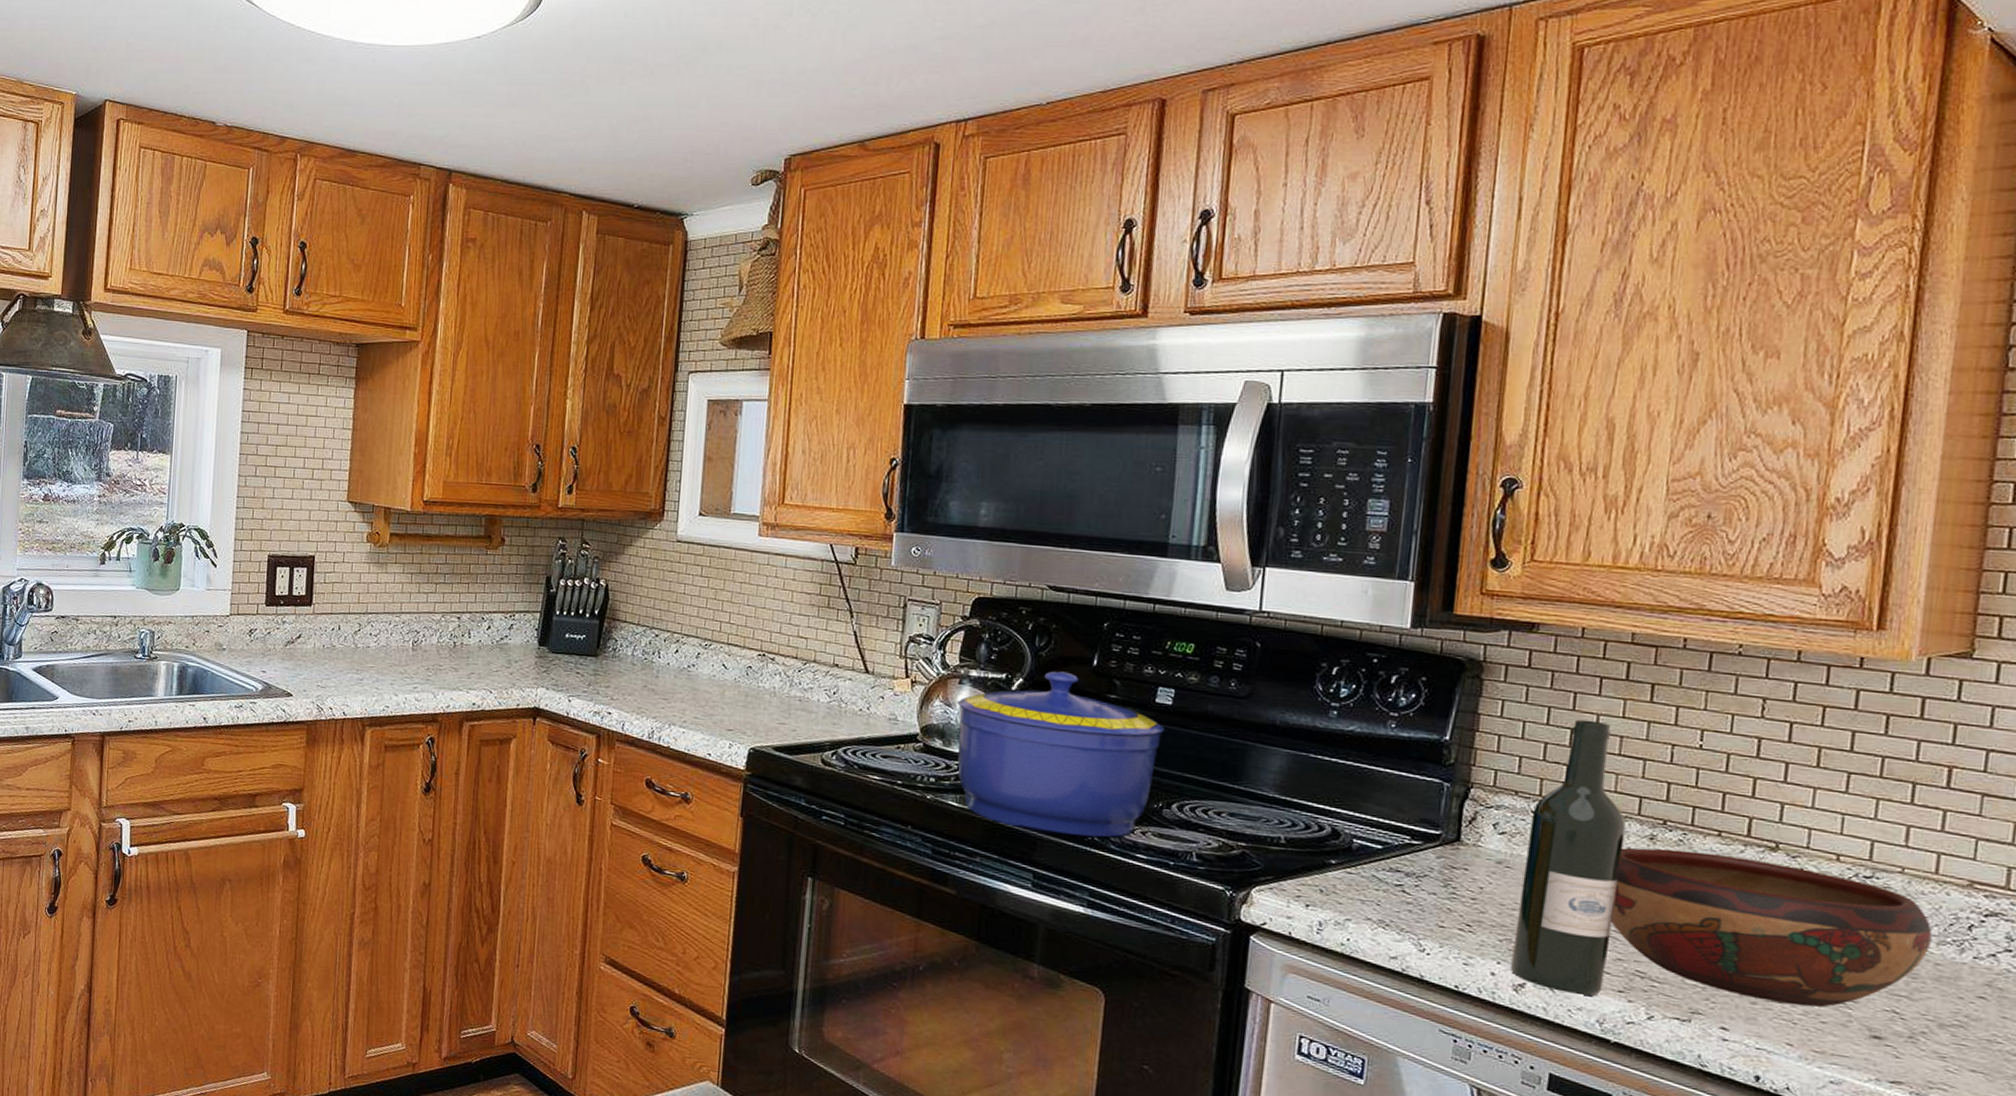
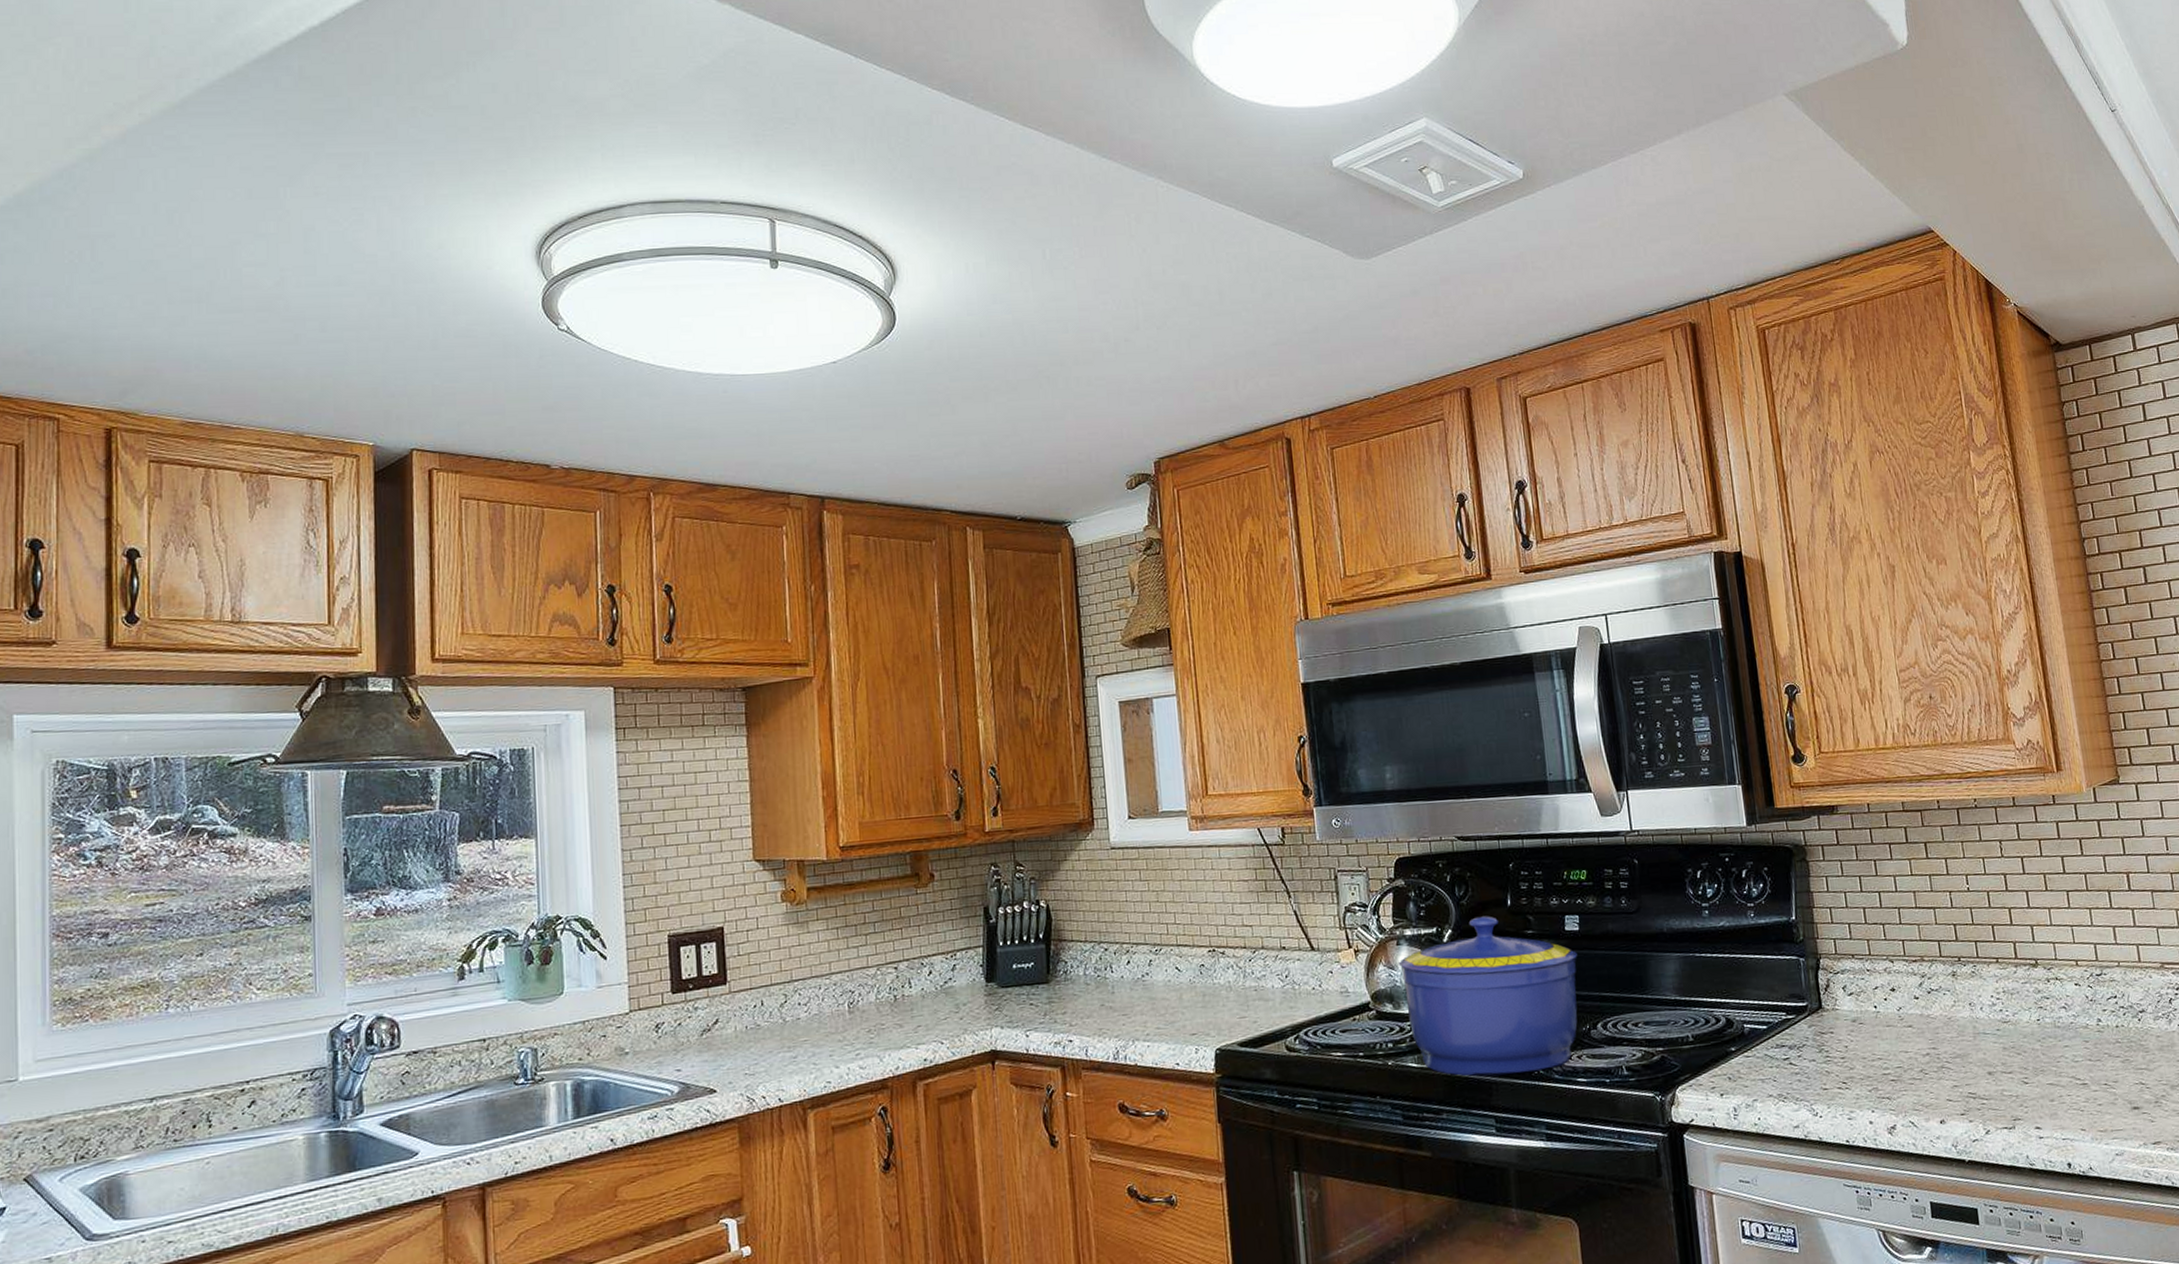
wine bottle: present [1511,719,1626,996] -> none [1867,881,1950,1126]
decorative bowl: present [1610,847,1932,1007] -> none [1935,977,2150,1096]

